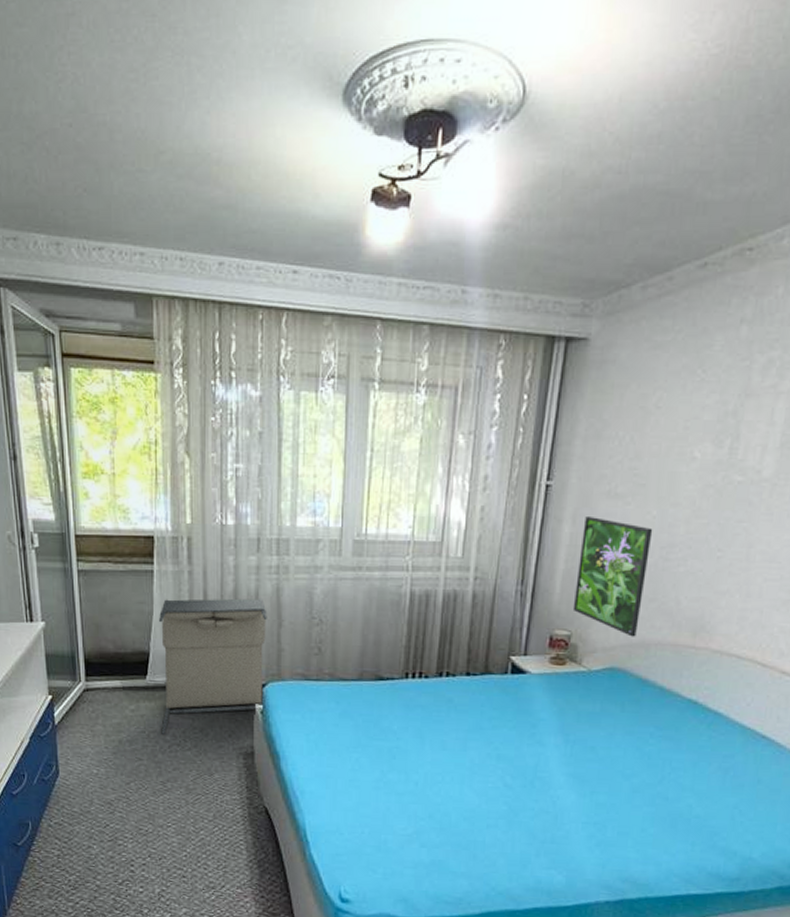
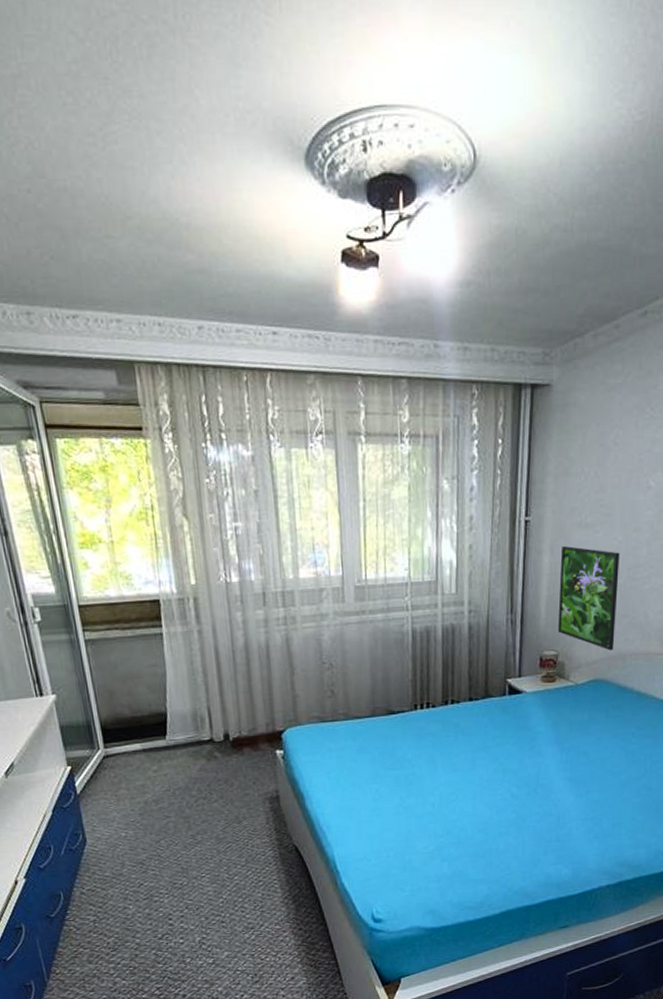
laundry hamper: present [159,597,267,734] -> none [173,649,283,790]

